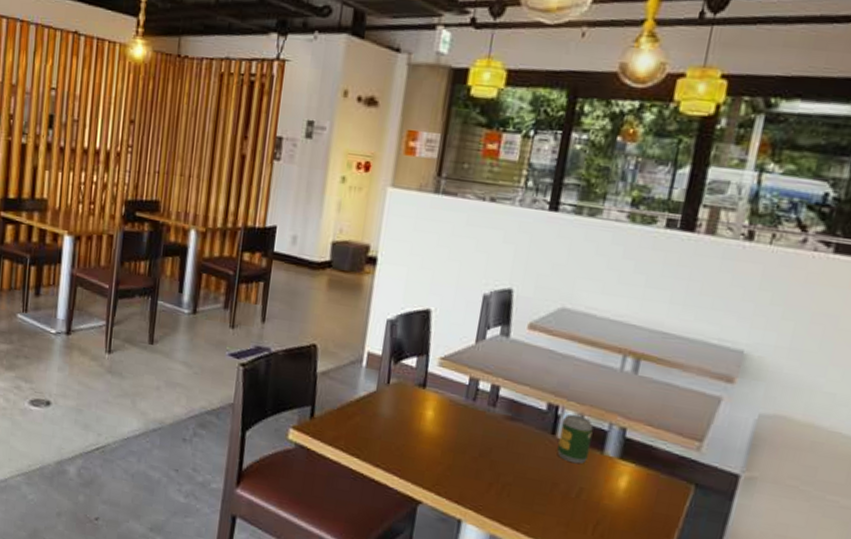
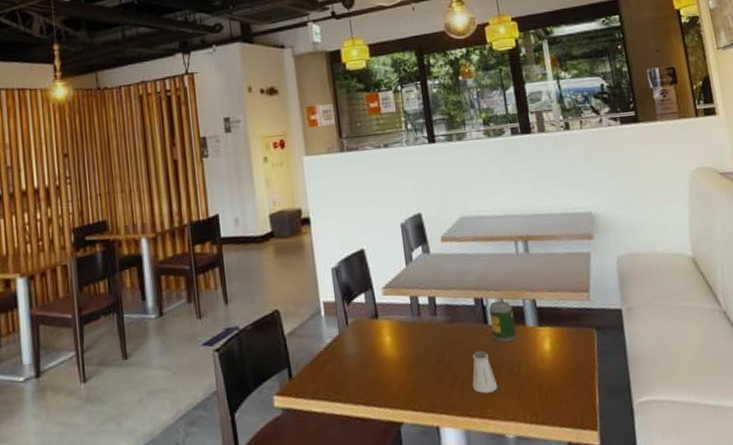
saltshaker: none [513,459,546,509] -> present [472,350,498,394]

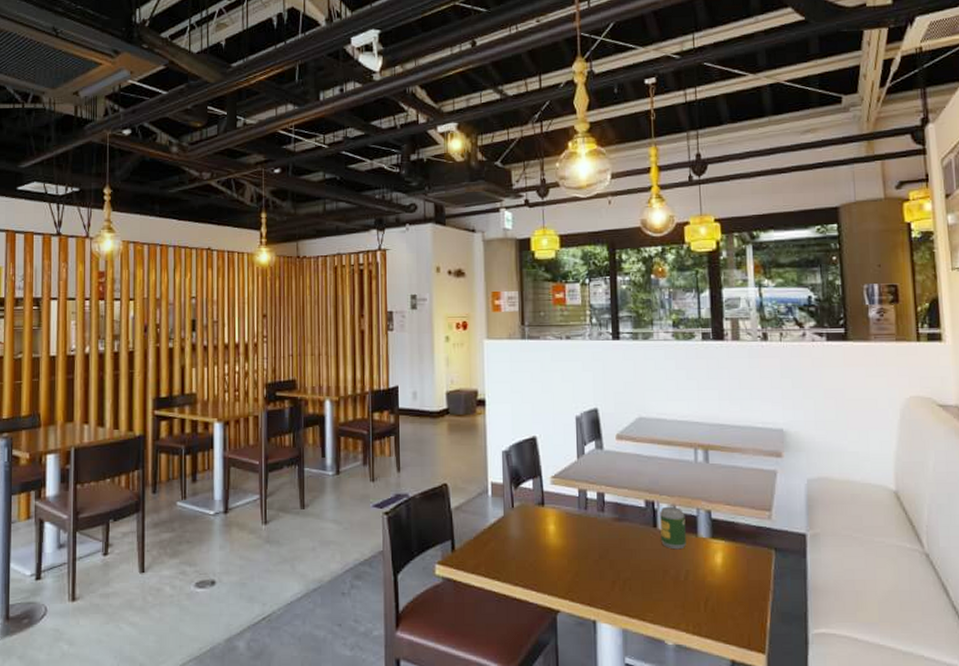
saltshaker: present [472,350,498,394] -> none [634,553,662,596]

